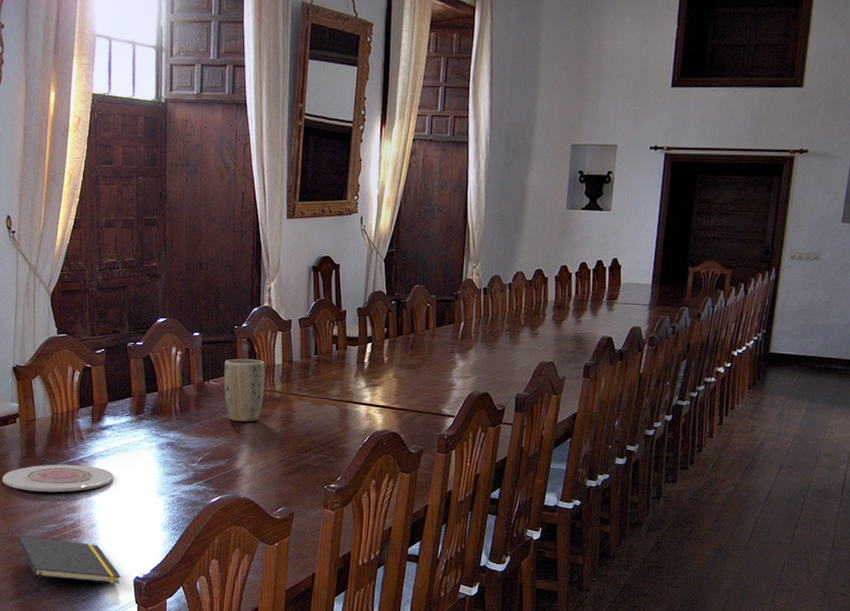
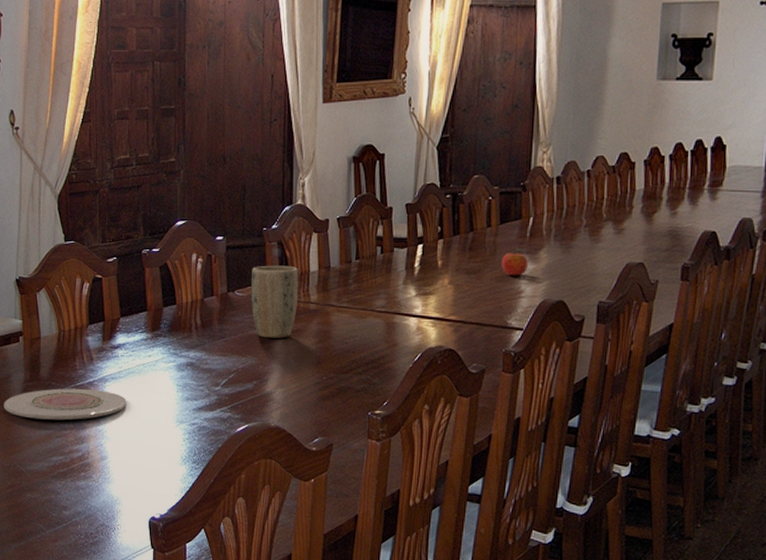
notepad: present [17,537,122,594] -> none [20,470,135,535]
fruit: none [437,348,459,372] -> present [501,249,528,276]

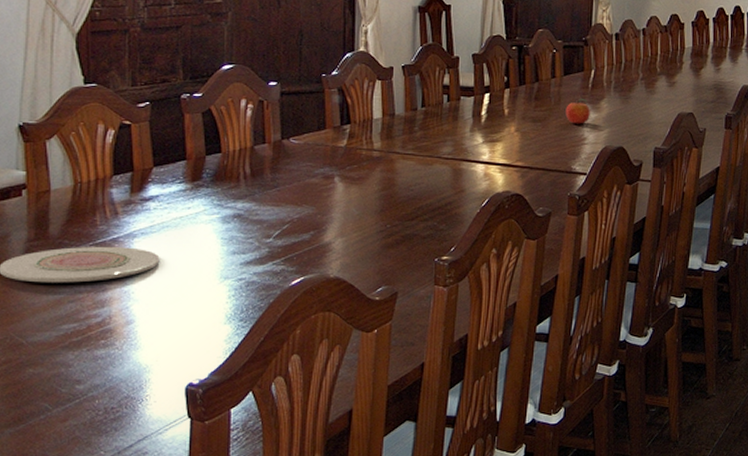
plant pot: present [251,265,299,338] -> none [308,112,361,186]

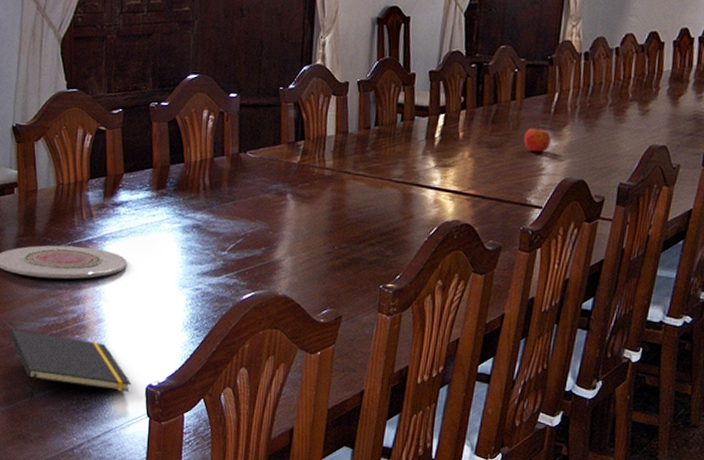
notepad: none [19,342,169,416] -> present [9,330,132,399]

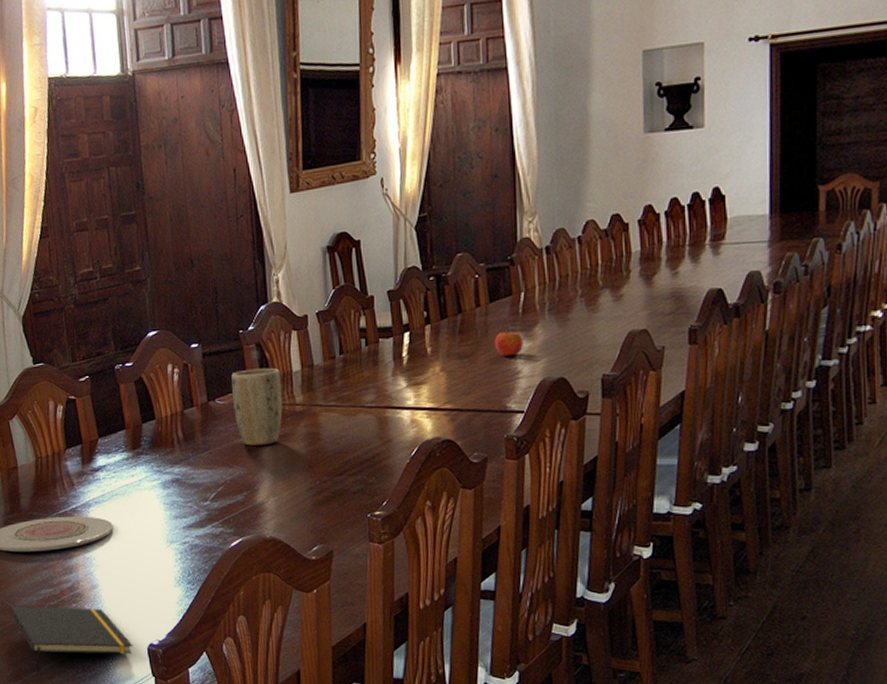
plant pot: none [263,126,315,204] -> present [231,368,283,446]

